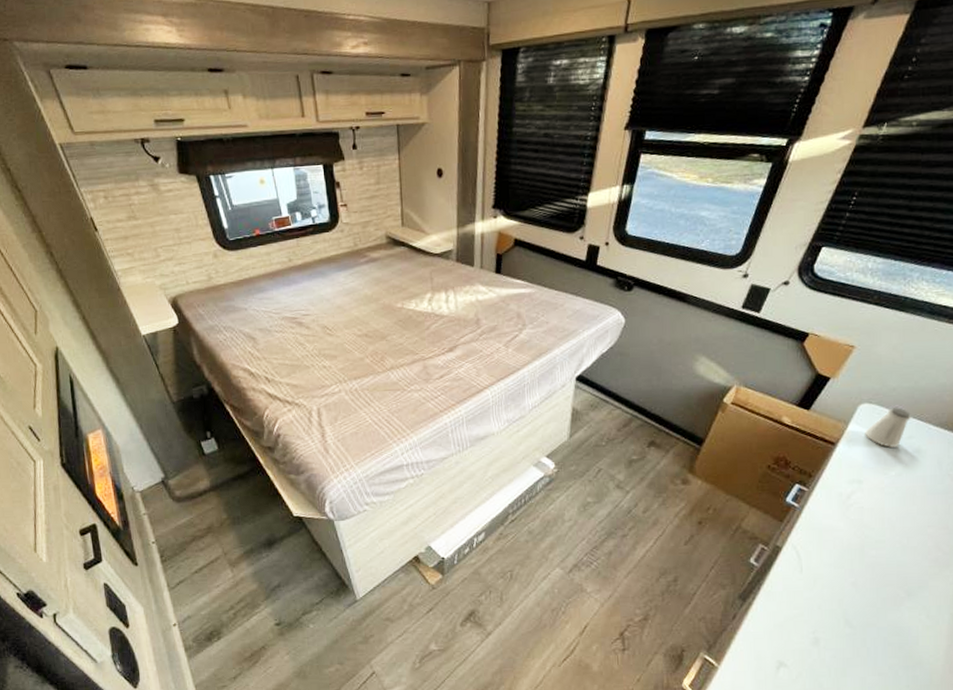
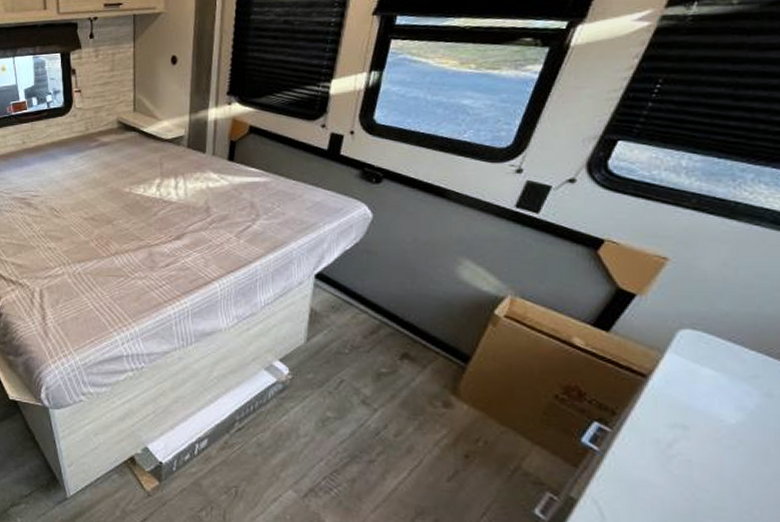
saltshaker: present [863,407,911,448] -> none [686,337,755,388]

